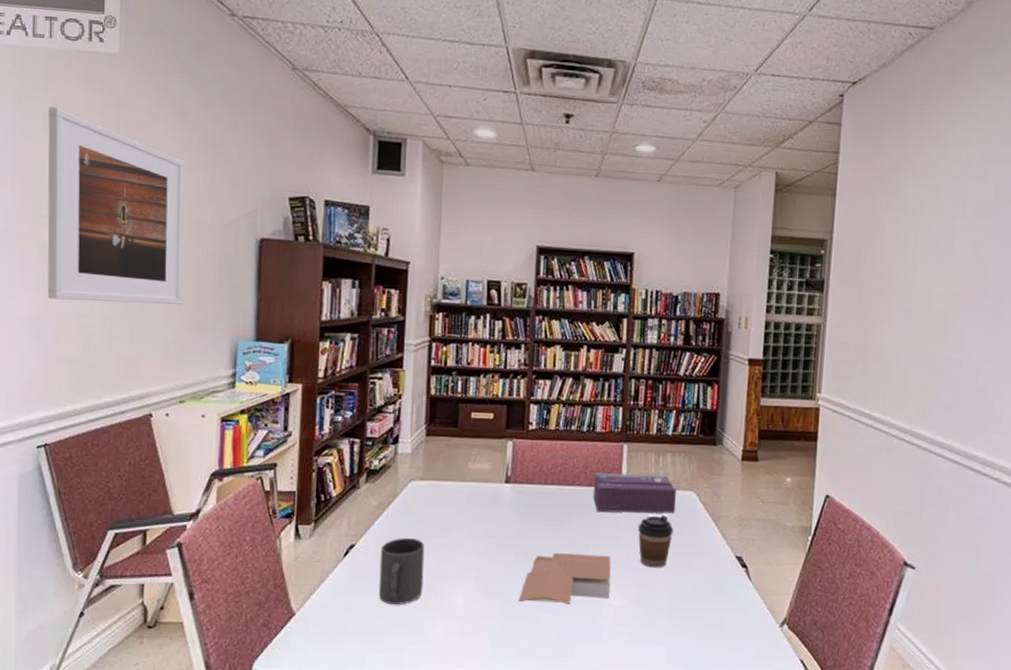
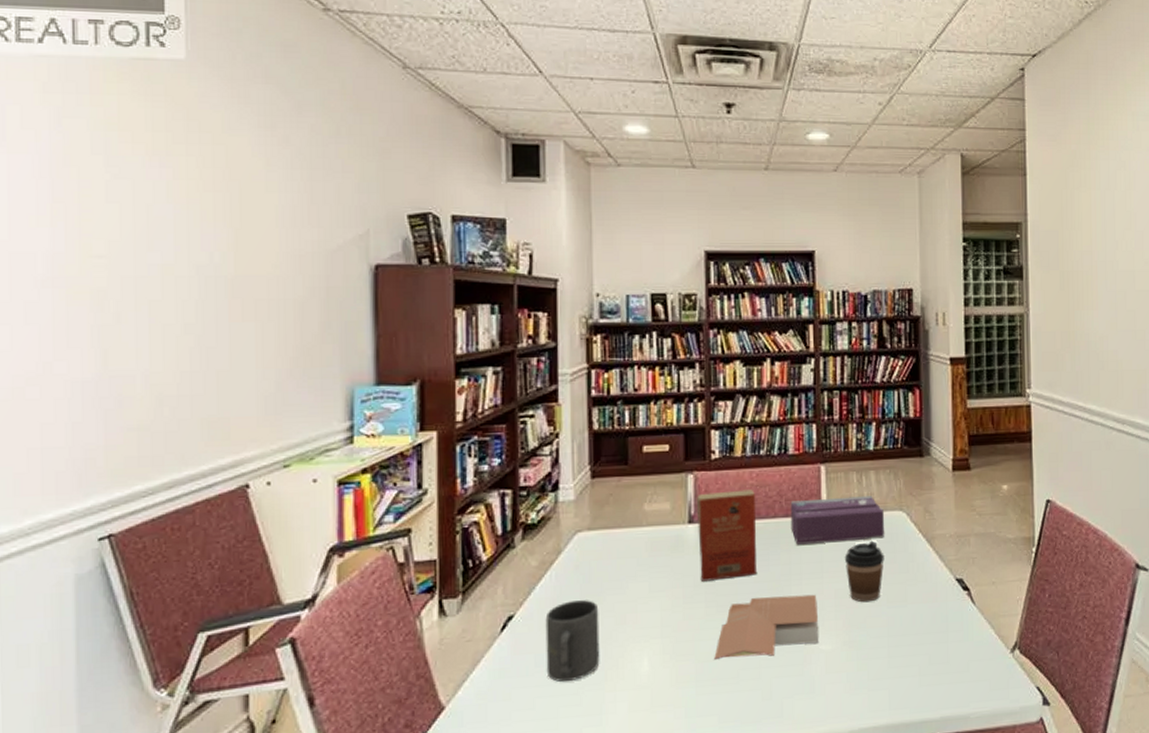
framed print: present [47,106,185,304] -> none [97,125,281,356]
paperback book: none [512,458,565,534] -> present [696,490,758,582]

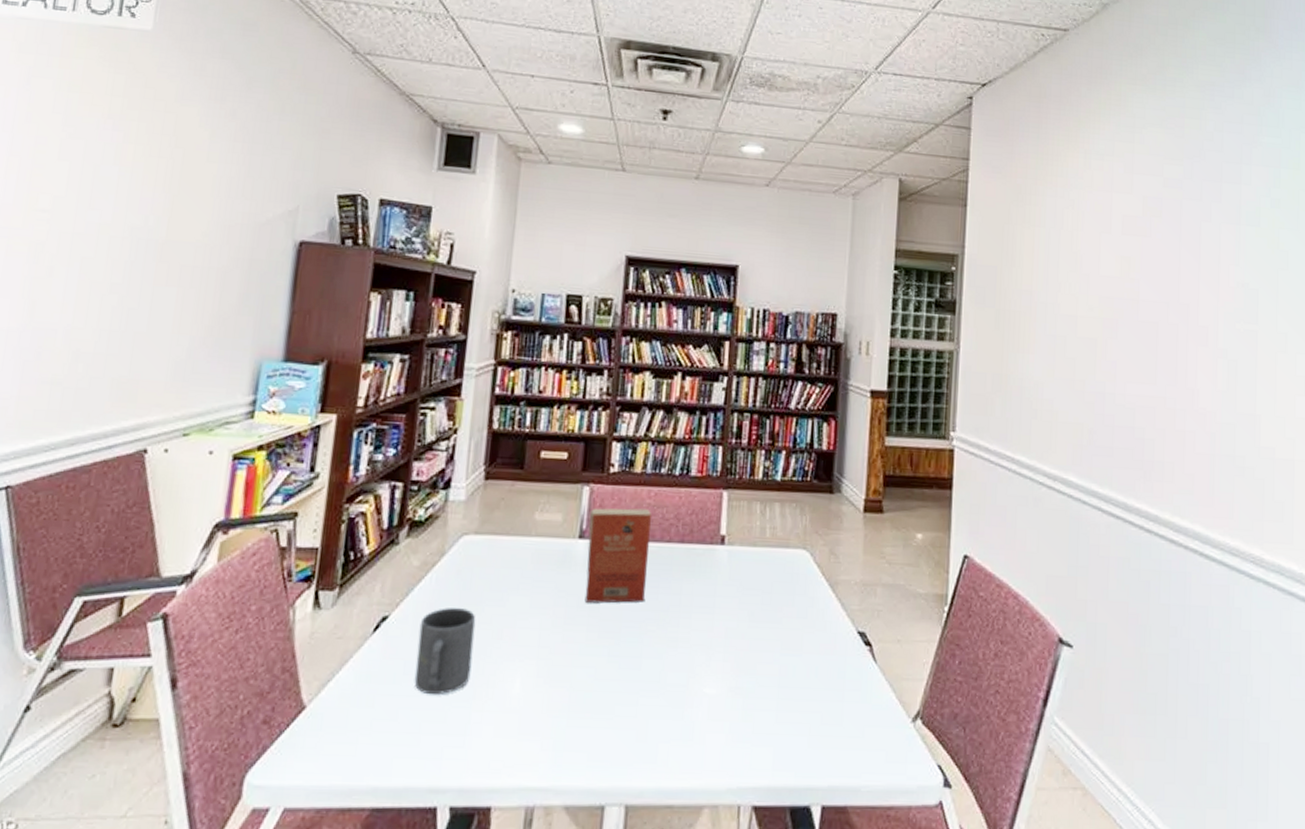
book: present [714,594,818,661] -> none [590,627,706,694]
tissue box: present [790,496,884,545] -> none [685,526,786,578]
coffee cup: present [844,540,885,603] -> none [739,578,782,647]

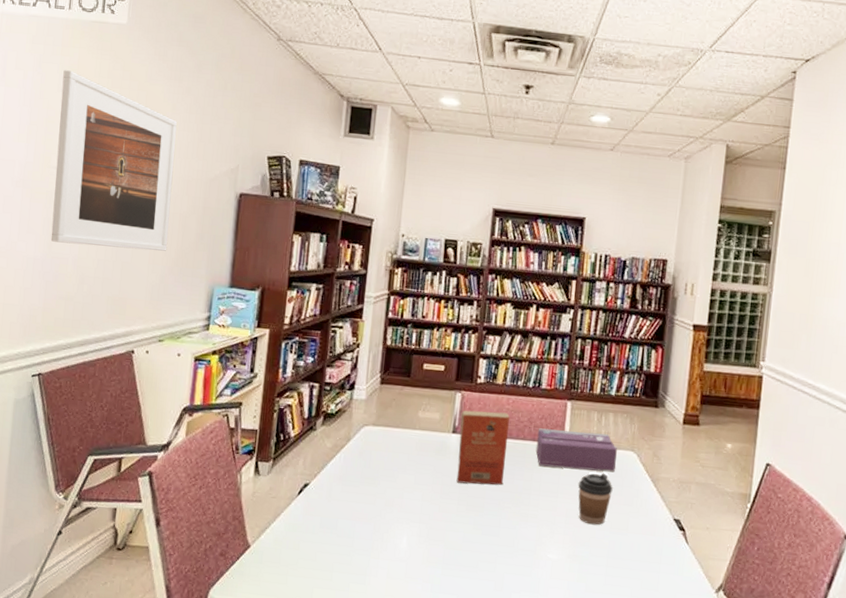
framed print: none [33,86,217,317] -> present [50,70,177,251]
mug: present [414,608,476,695] -> none [328,480,374,544]
tissue box: none [685,526,786,578] -> present [535,428,617,473]
coffee cup: none [739,578,782,647] -> present [578,473,613,525]

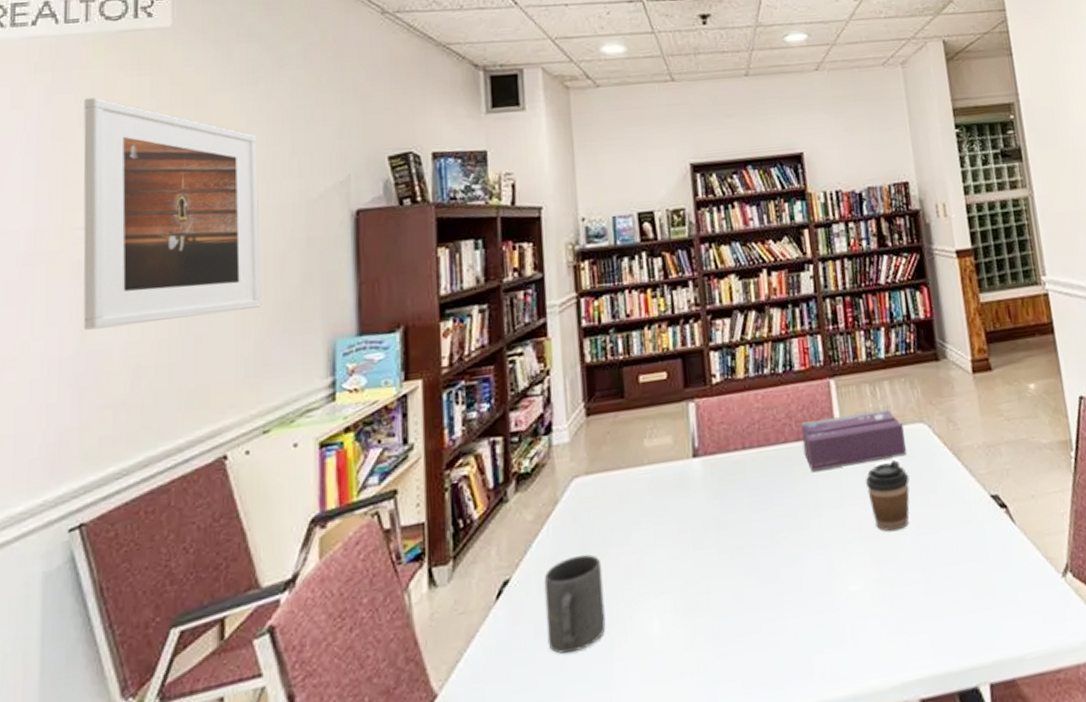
mug: none [328,480,374,544] -> present [544,554,606,654]
paperback book: present [456,410,510,485] -> none [699,413,772,523]

